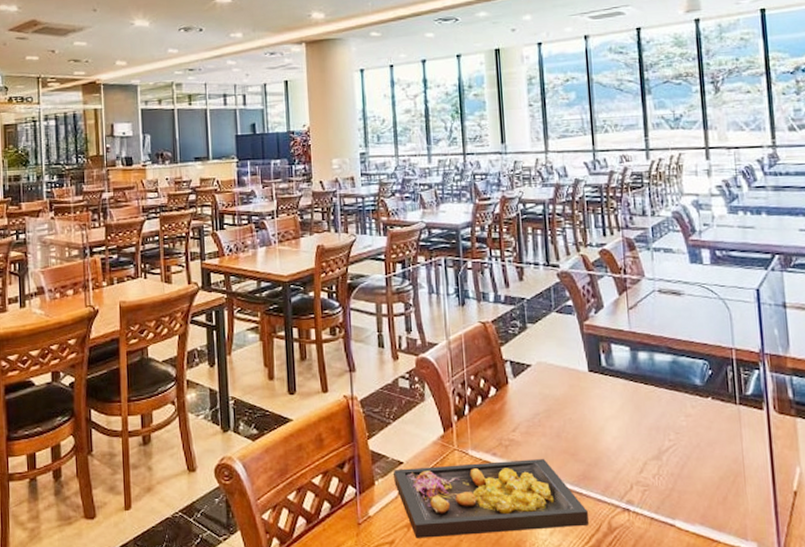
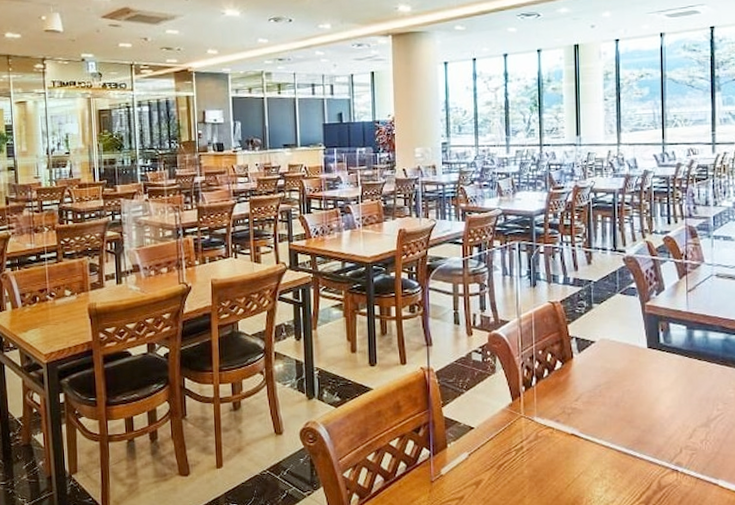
food tray: present [394,459,589,538] -> none [465,426,640,494]

